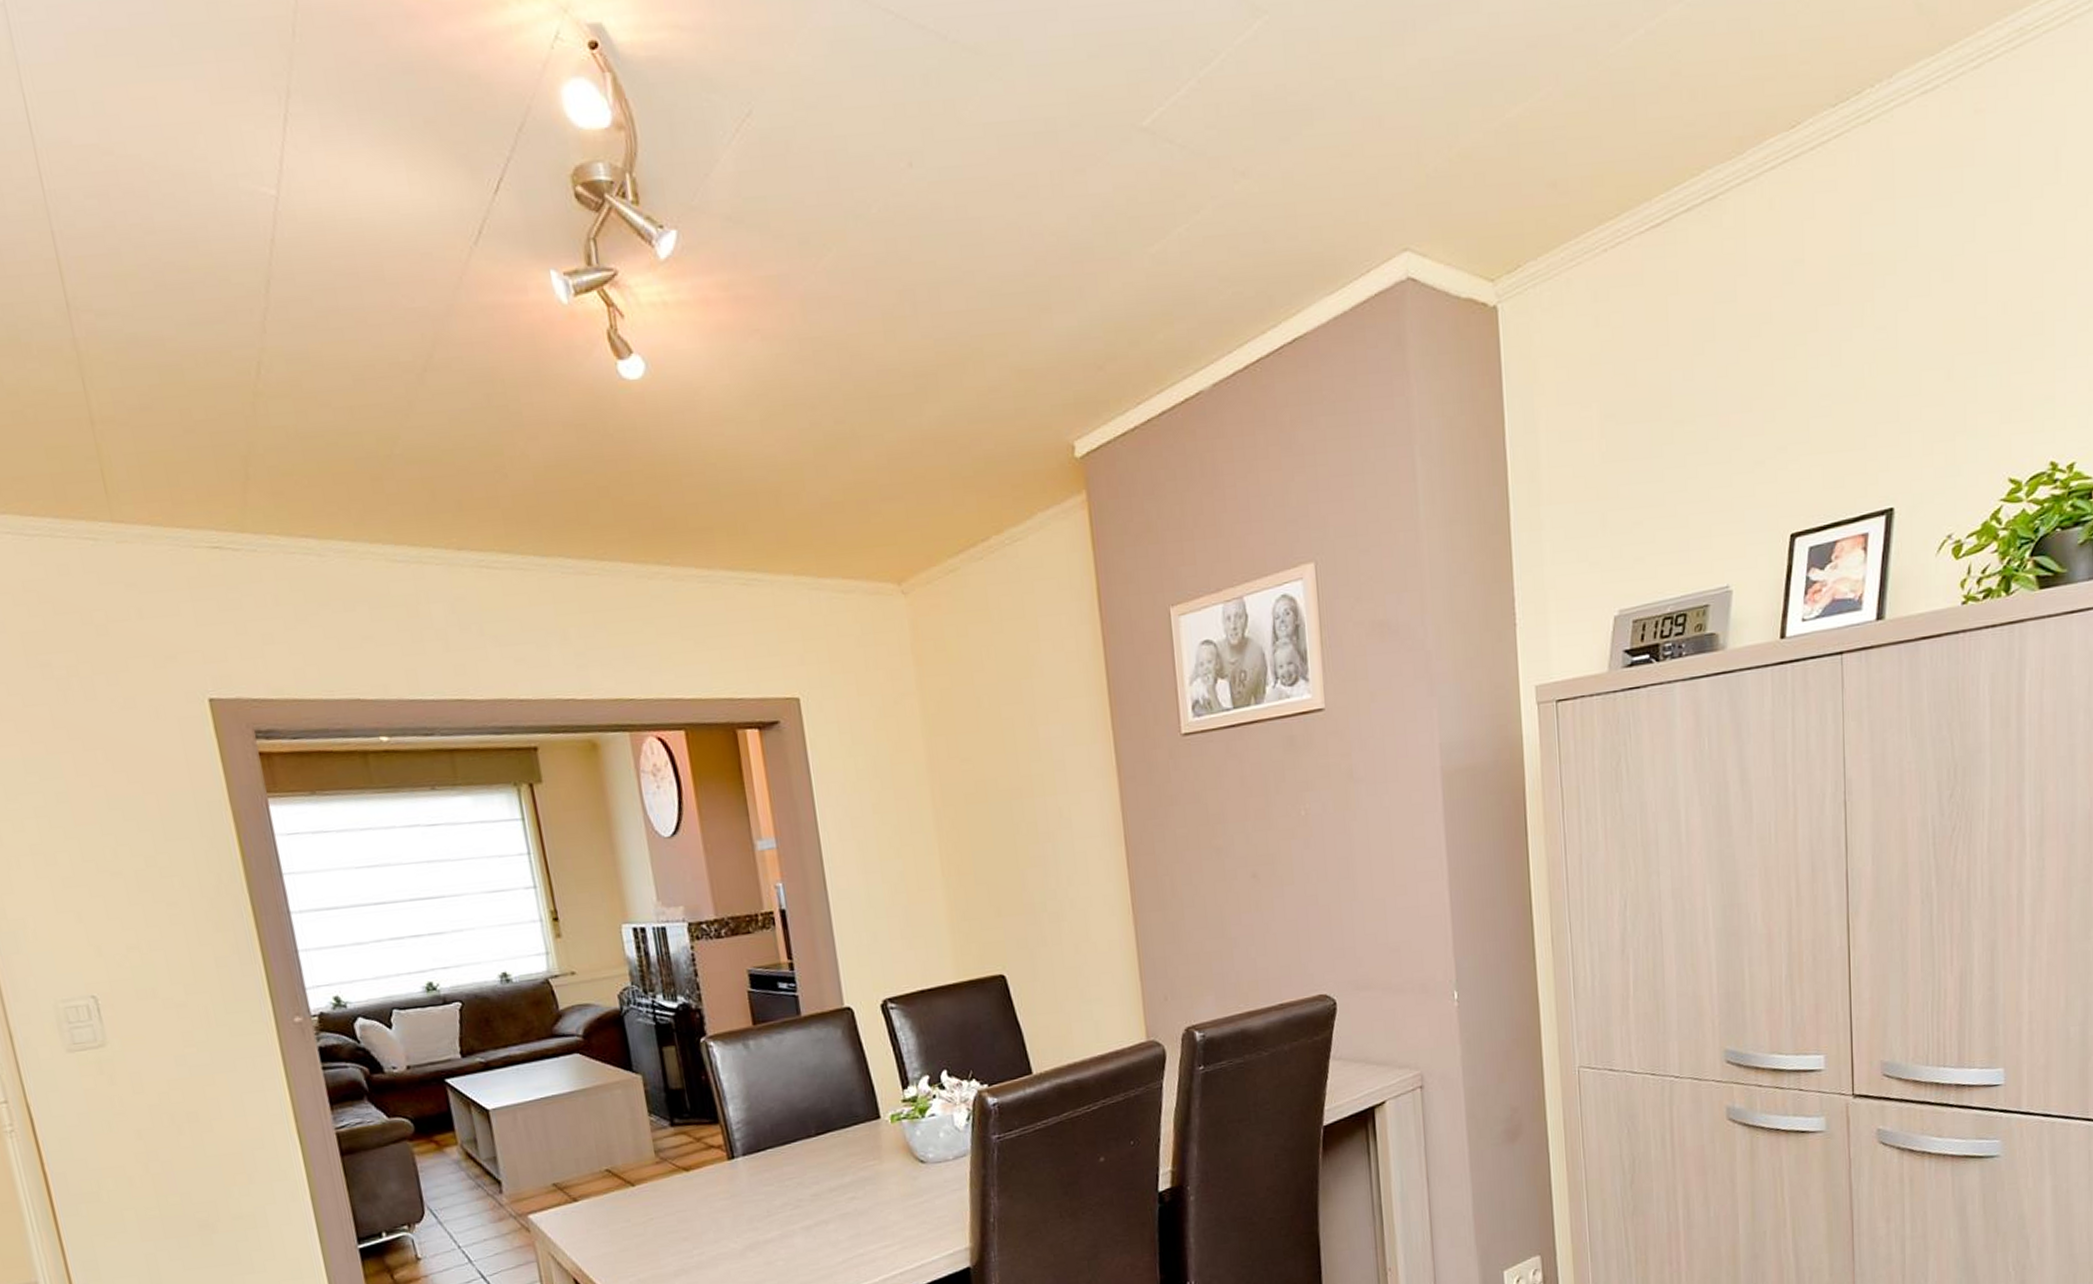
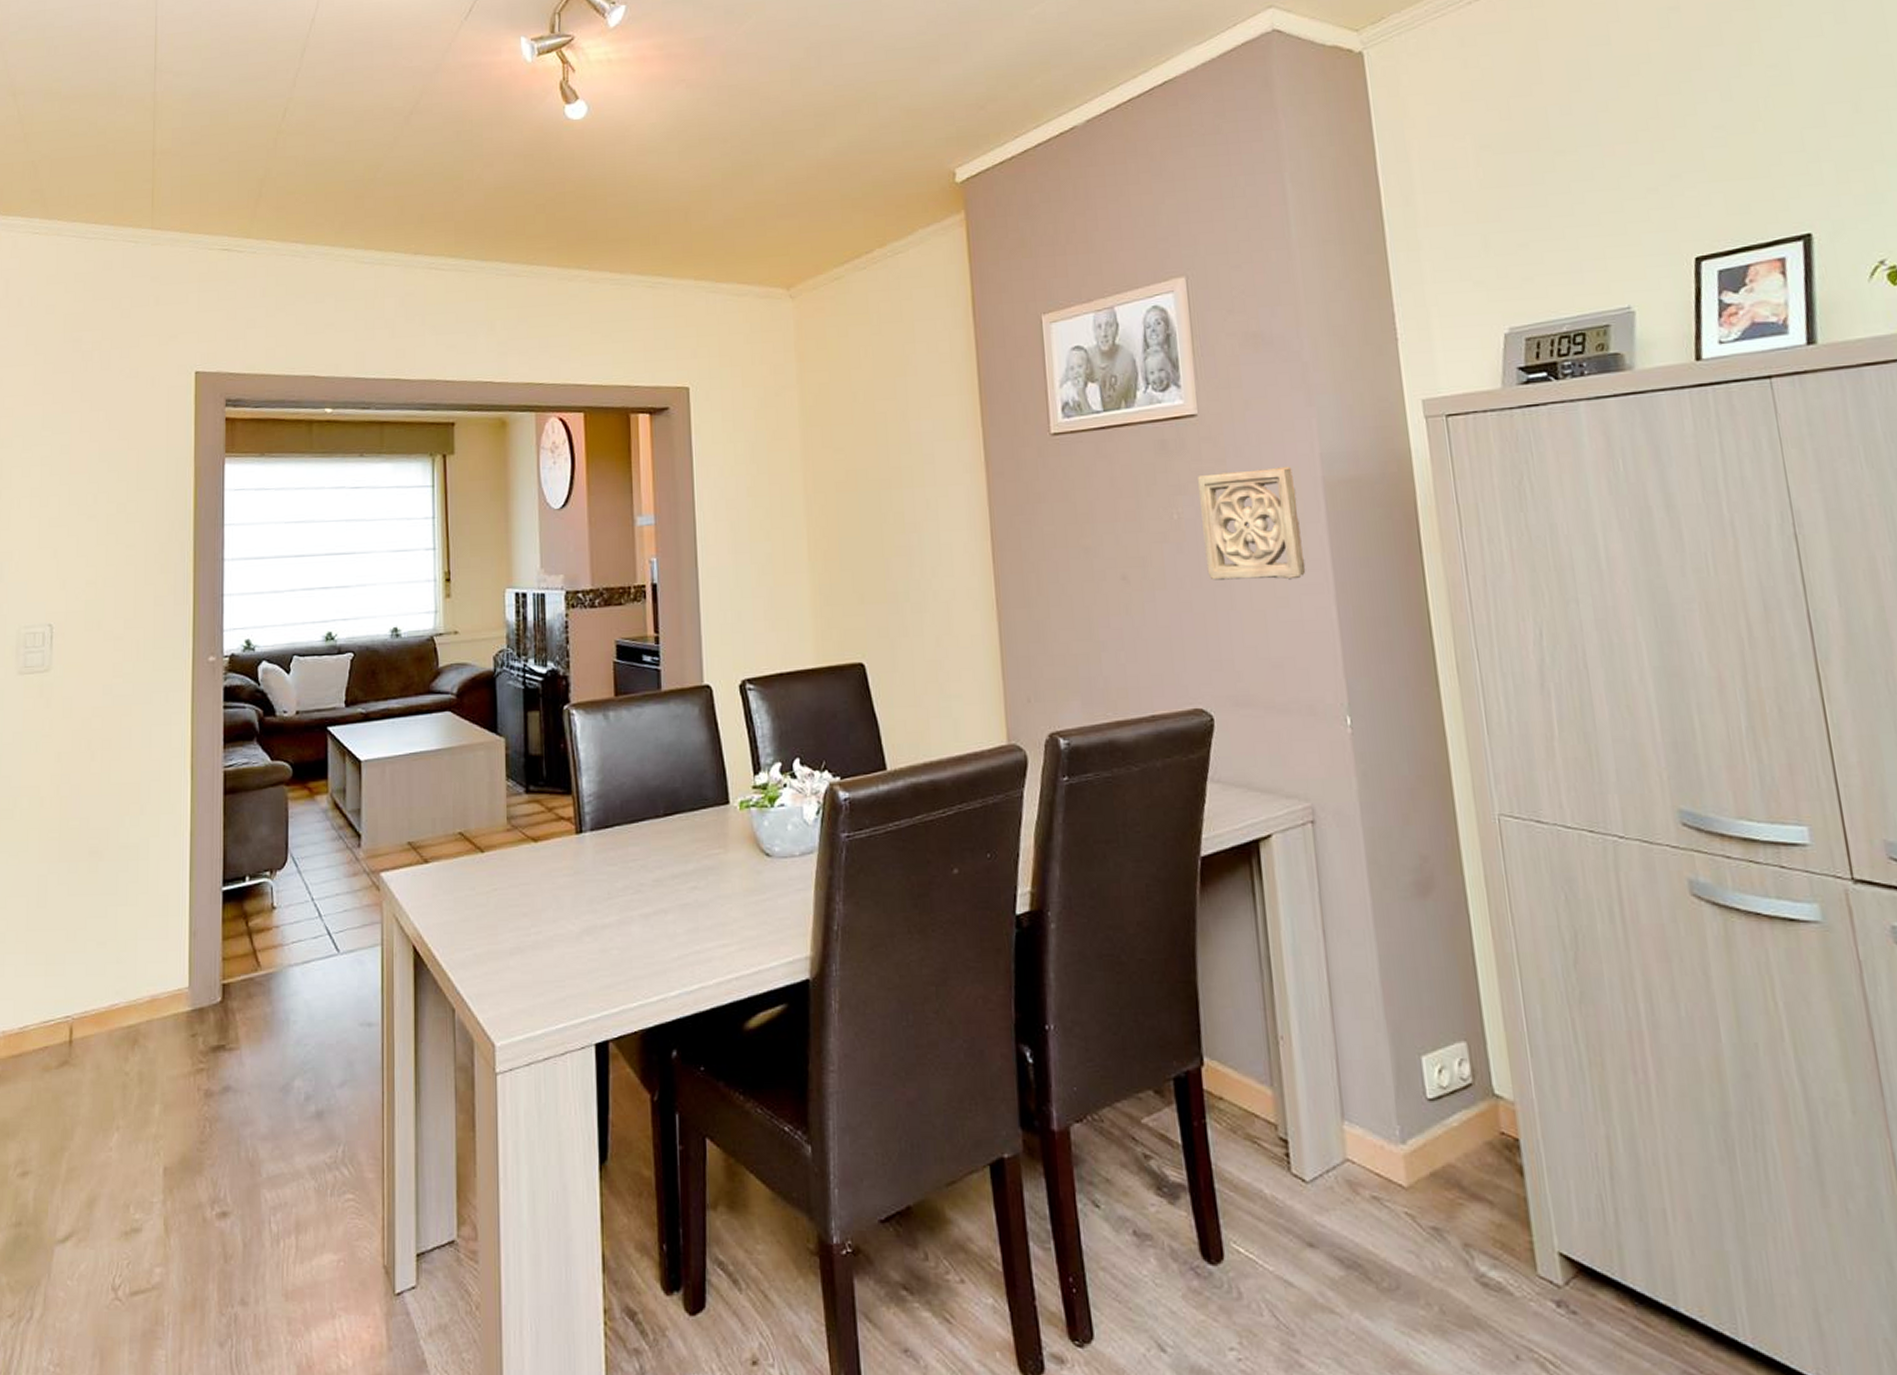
wall ornament: none [1324,757,1423,873] -> present [1197,466,1306,580]

